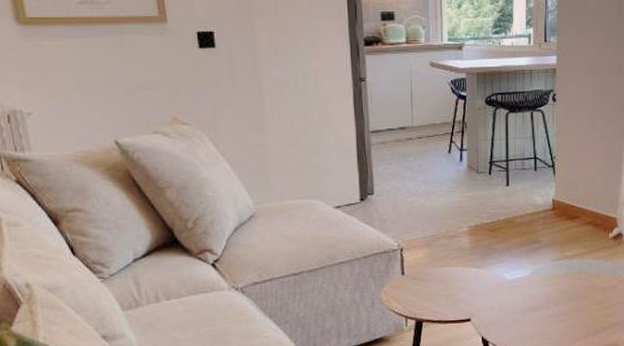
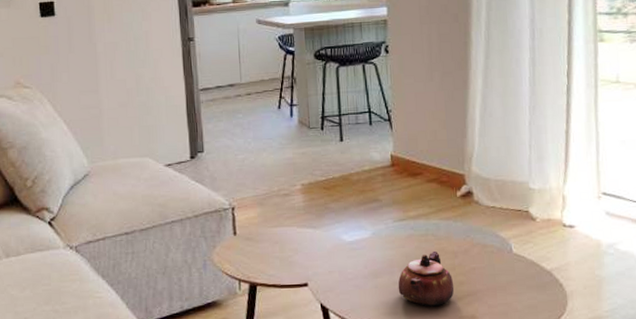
teapot: none [552,287,601,337] -> present [398,250,455,307]

